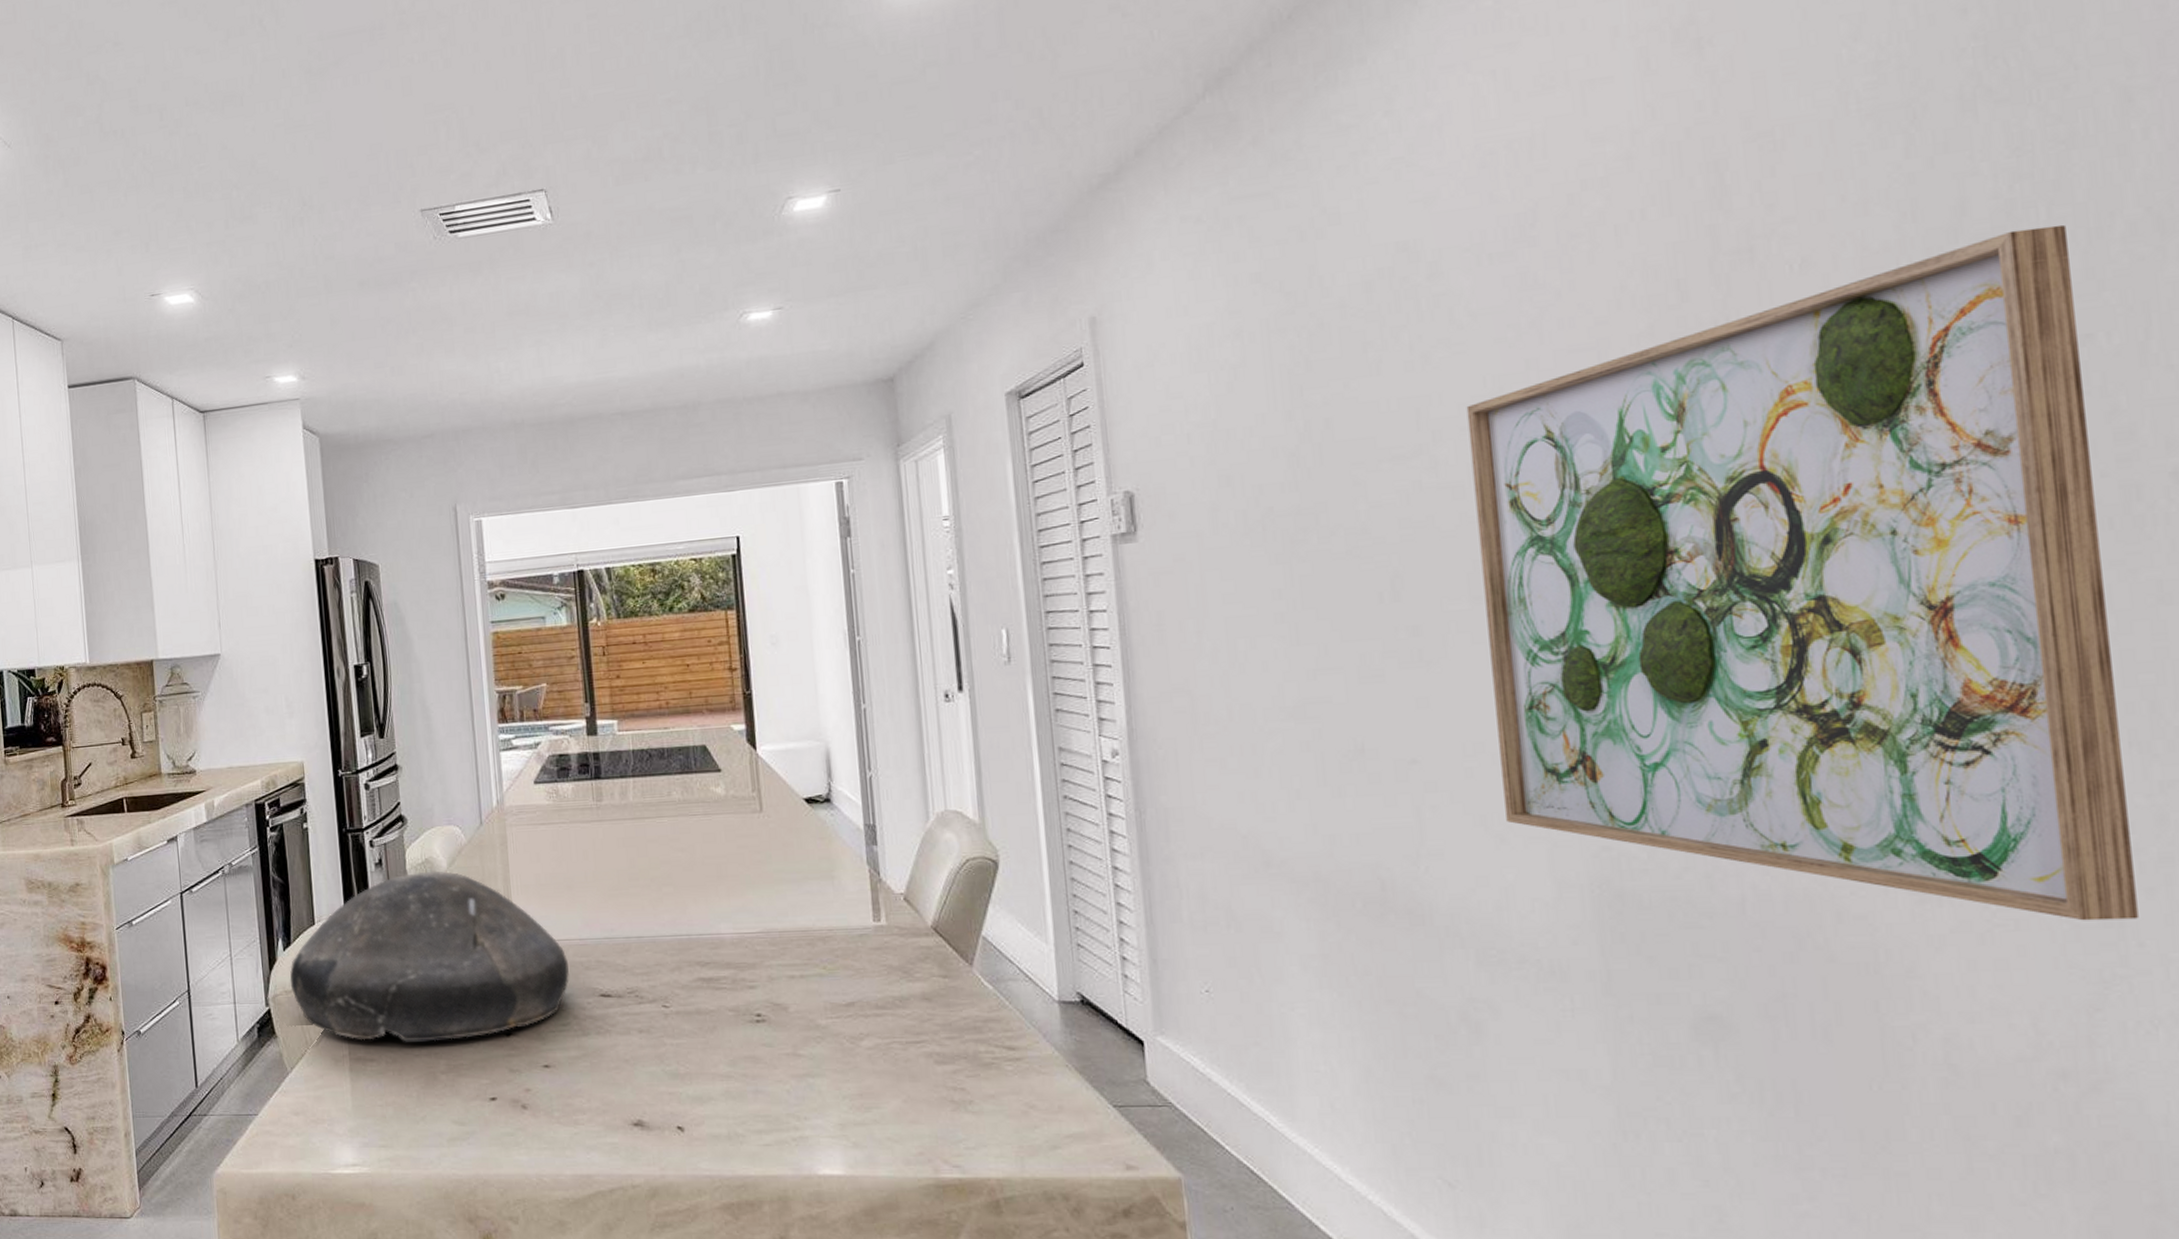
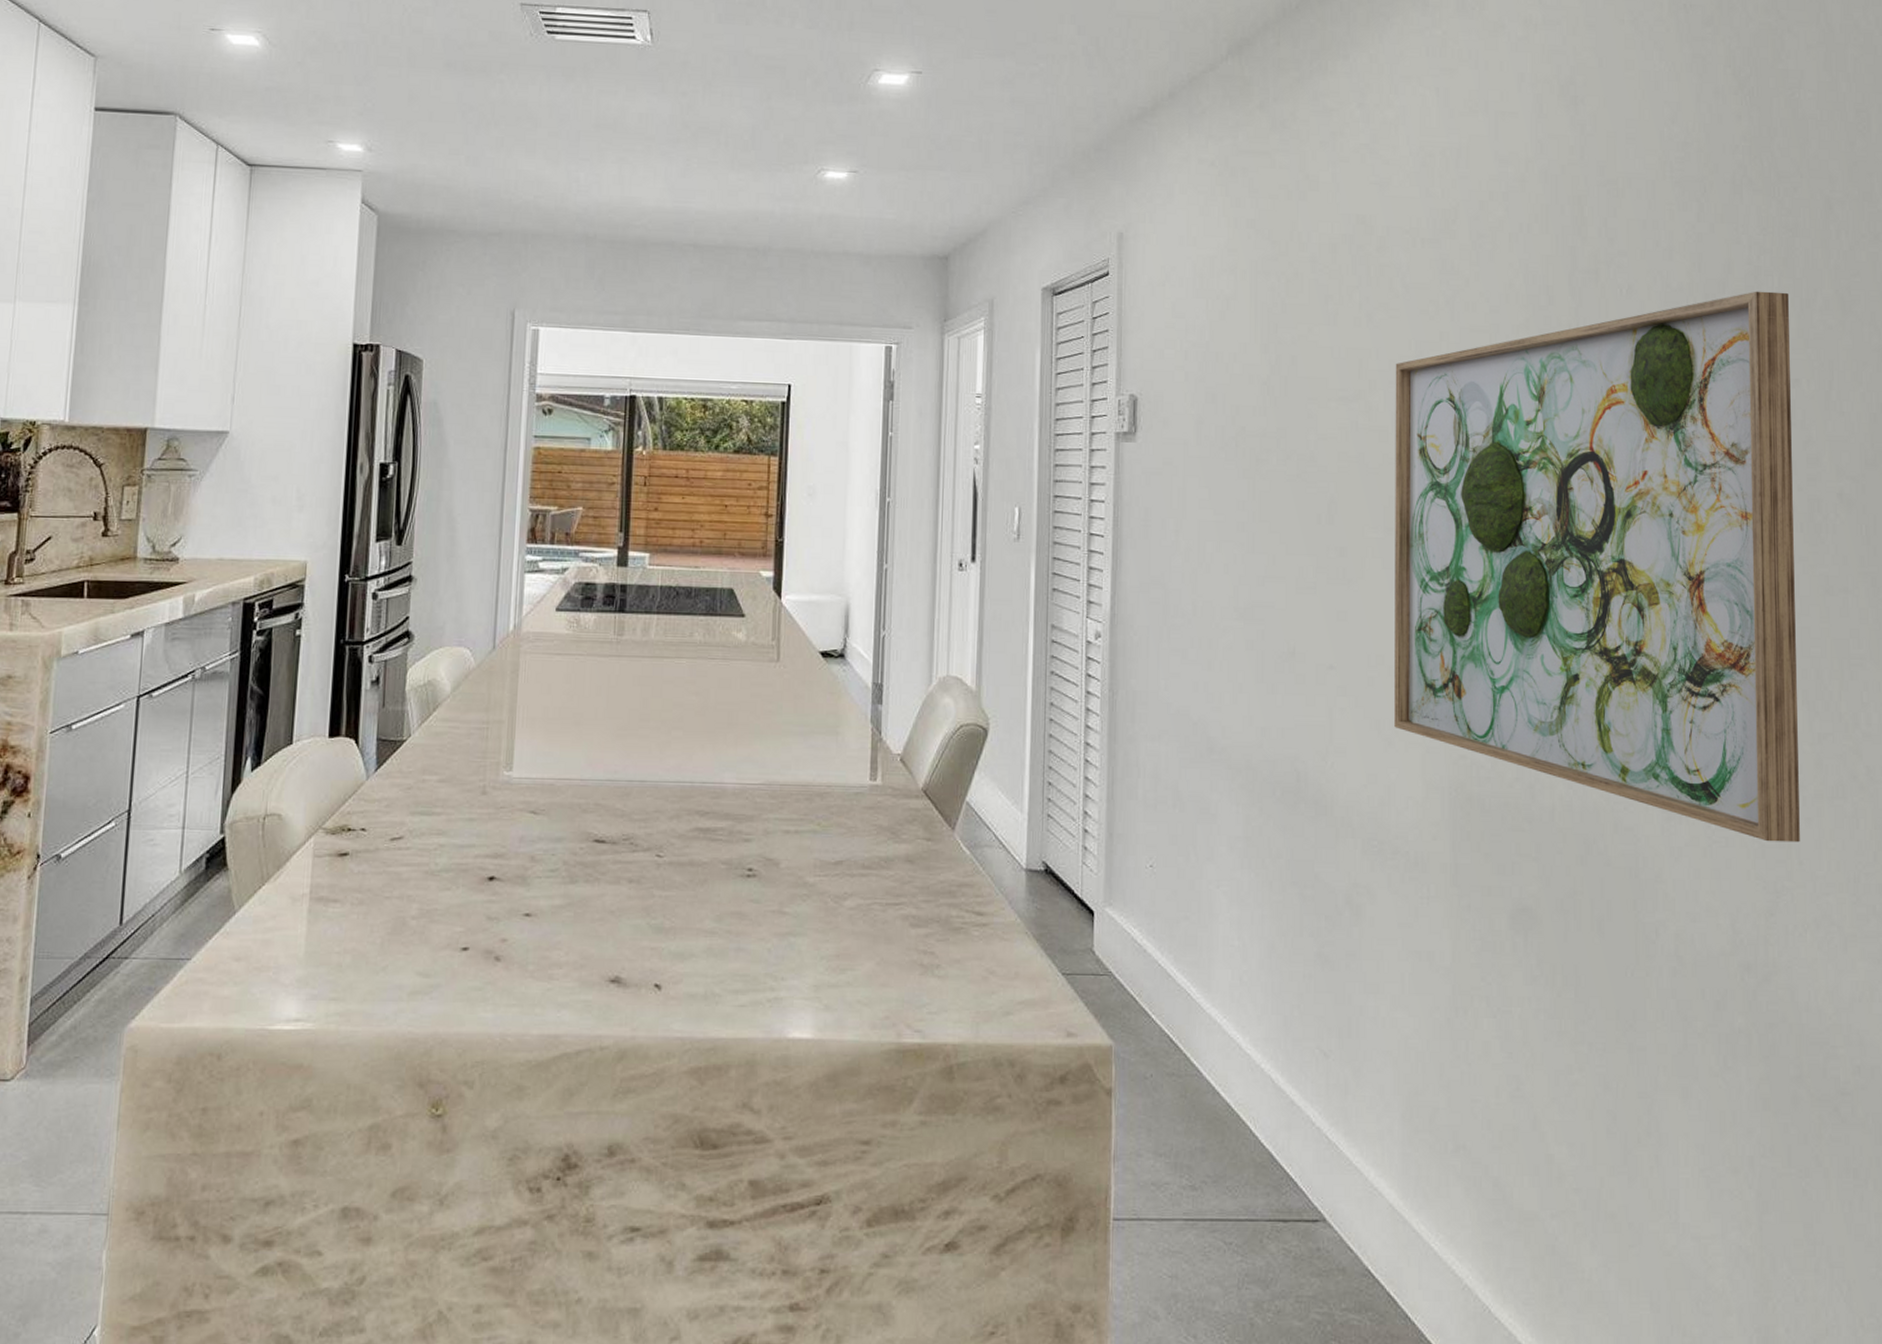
bowl: present [289,871,569,1042] -> none [253,694,565,883]

